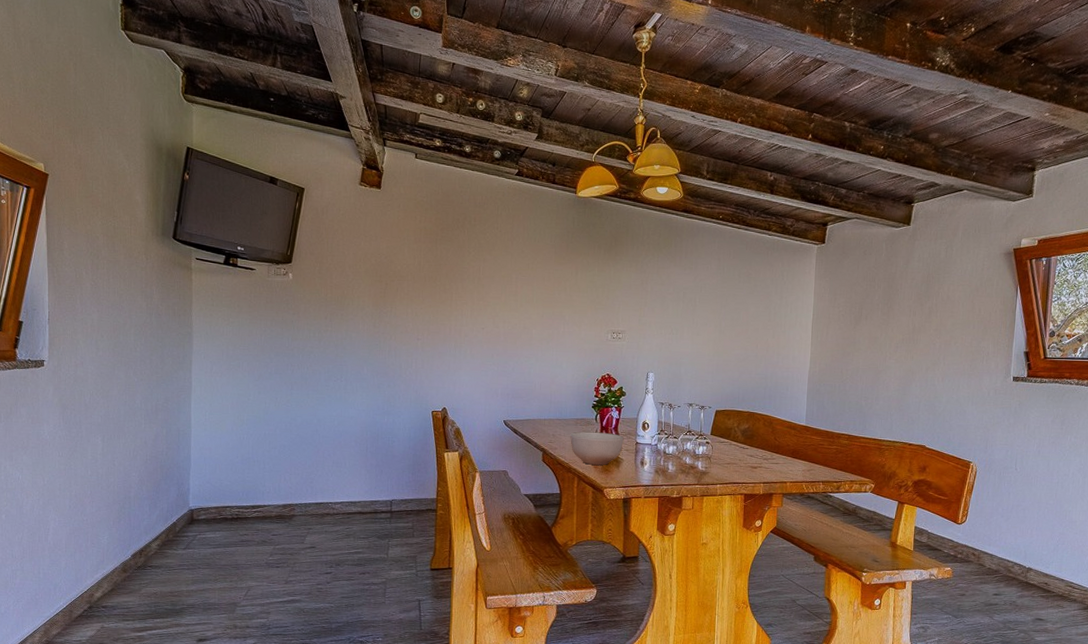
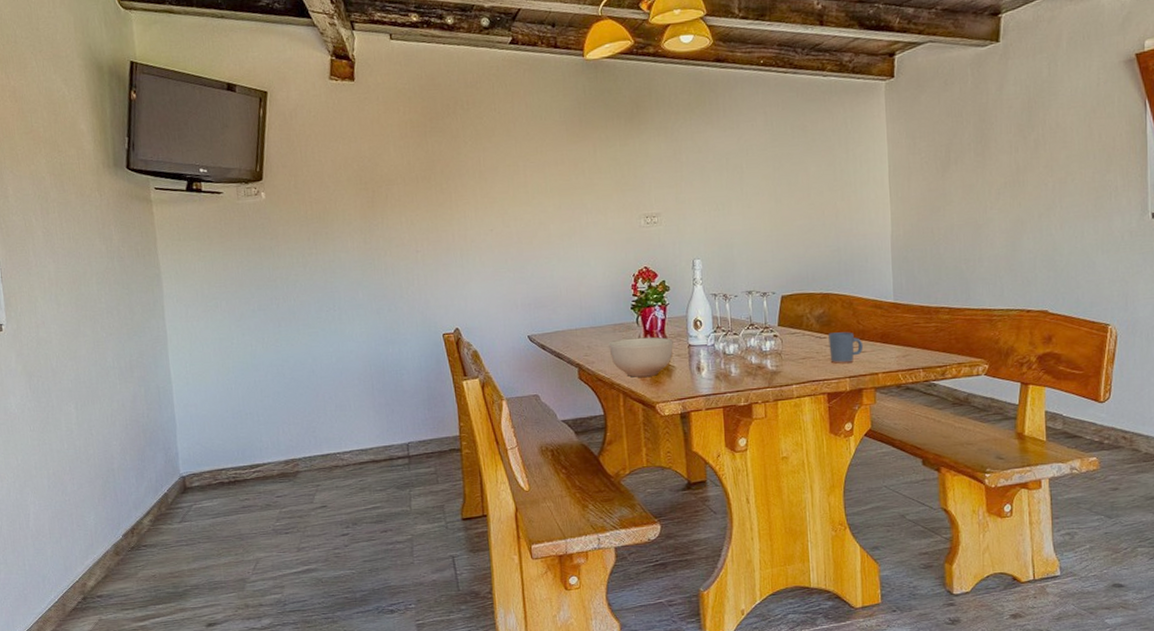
mug: none [749,445,778,471] -> present [828,332,864,364]

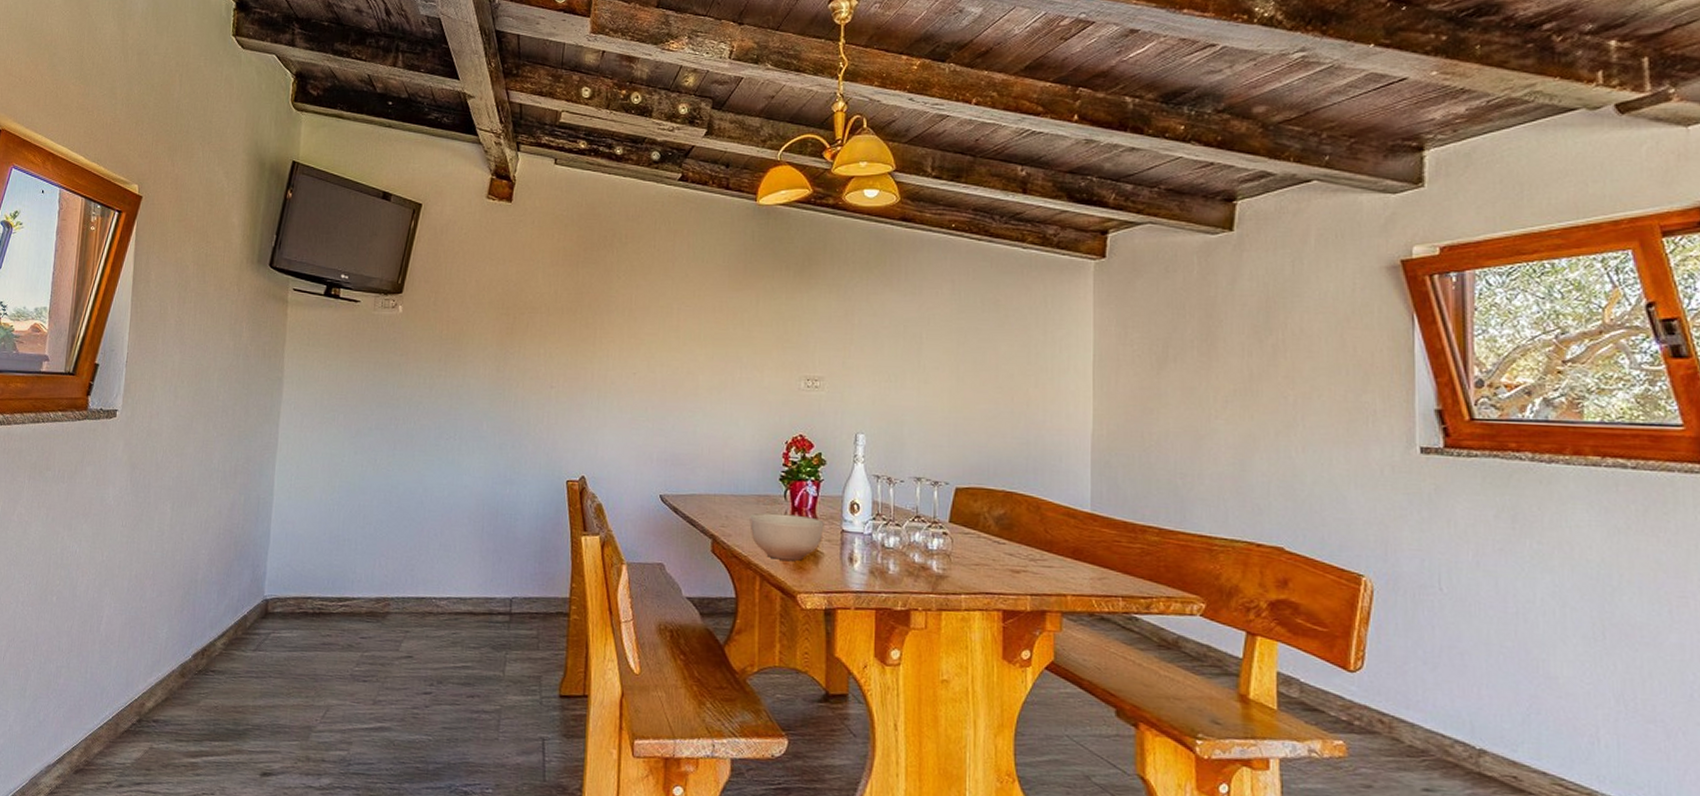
mug: present [828,332,864,364] -> none [1009,539,1051,578]

